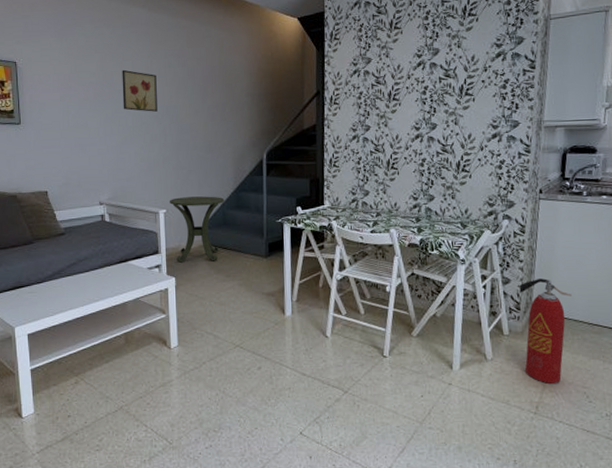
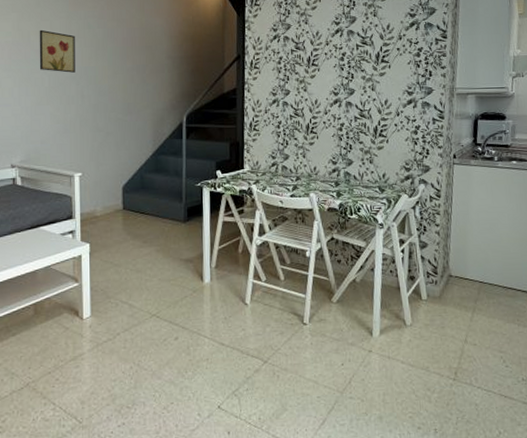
side table: present [169,196,225,263] -> none [85,159,143,228]
fire extinguisher: present [519,278,573,384] -> none [436,242,487,349]

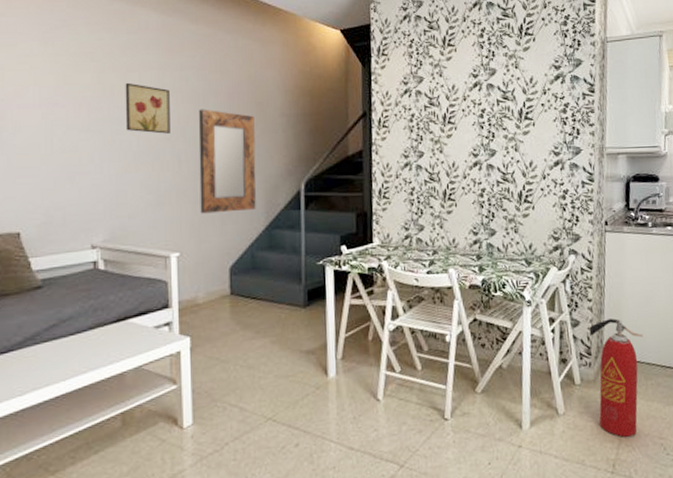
home mirror: none [98,52,146,141] -> present [198,109,256,214]
fire extinguisher: none [436,242,487,349] -> present [589,318,644,437]

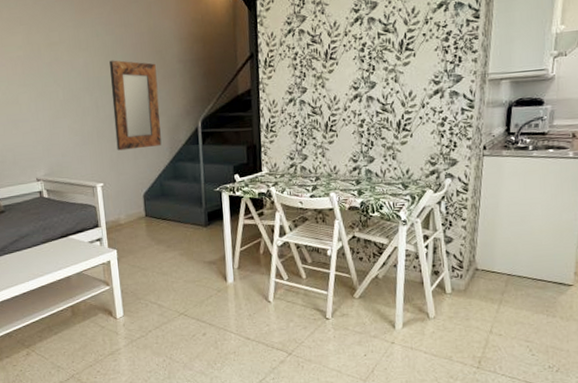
wall art: present [125,82,170,134] -> none [49,41,88,84]
fire extinguisher: present [589,318,644,437] -> none [462,236,517,339]

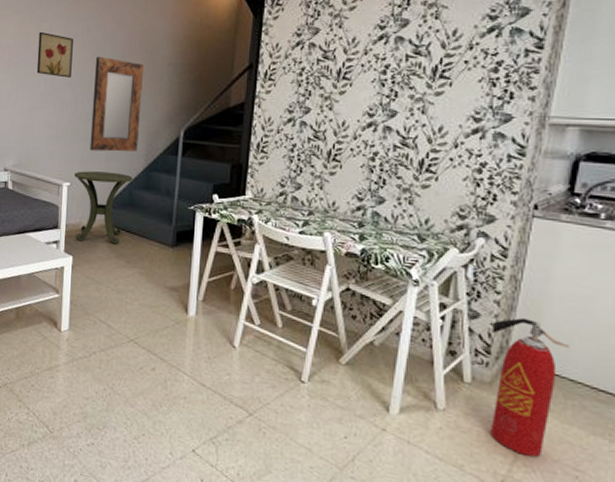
wall art: none [49,41,88,84] -> present [36,31,73,78]
side table: none [105,167,162,235] -> present [73,171,133,244]
fire extinguisher: none [462,236,517,339] -> present [491,318,571,457]

